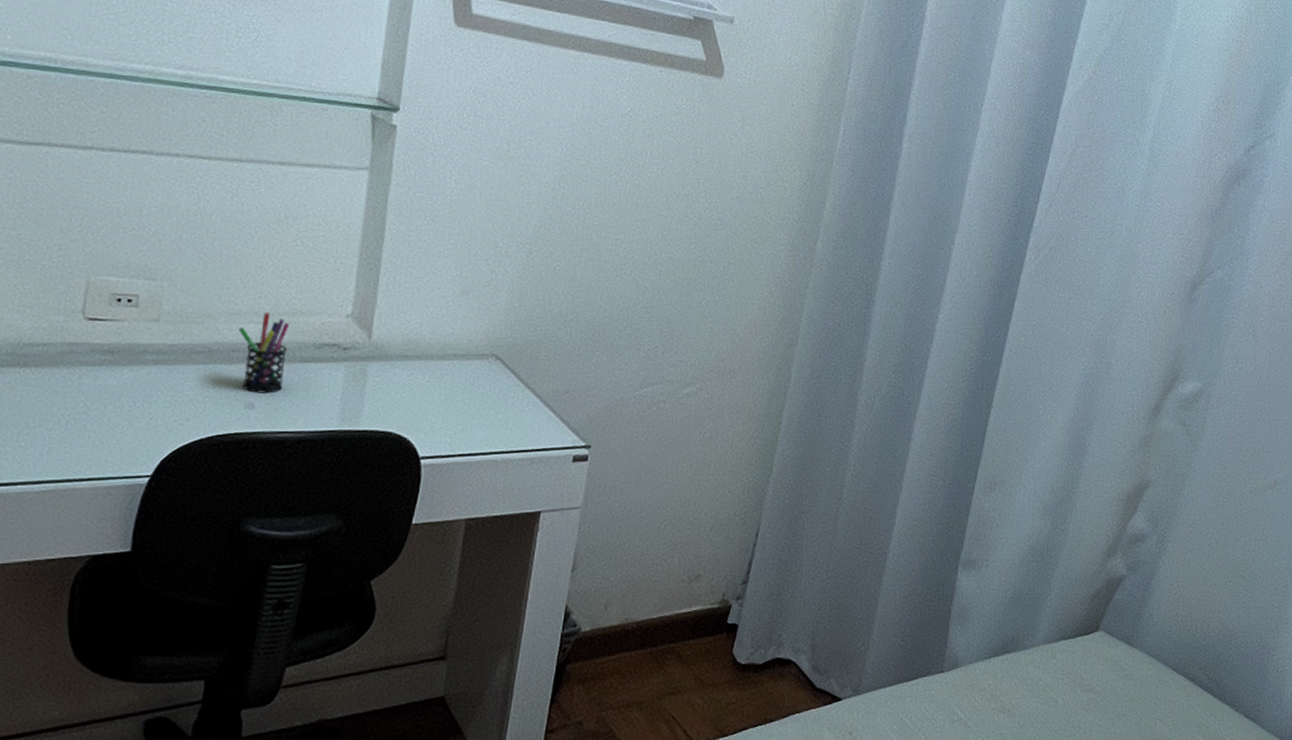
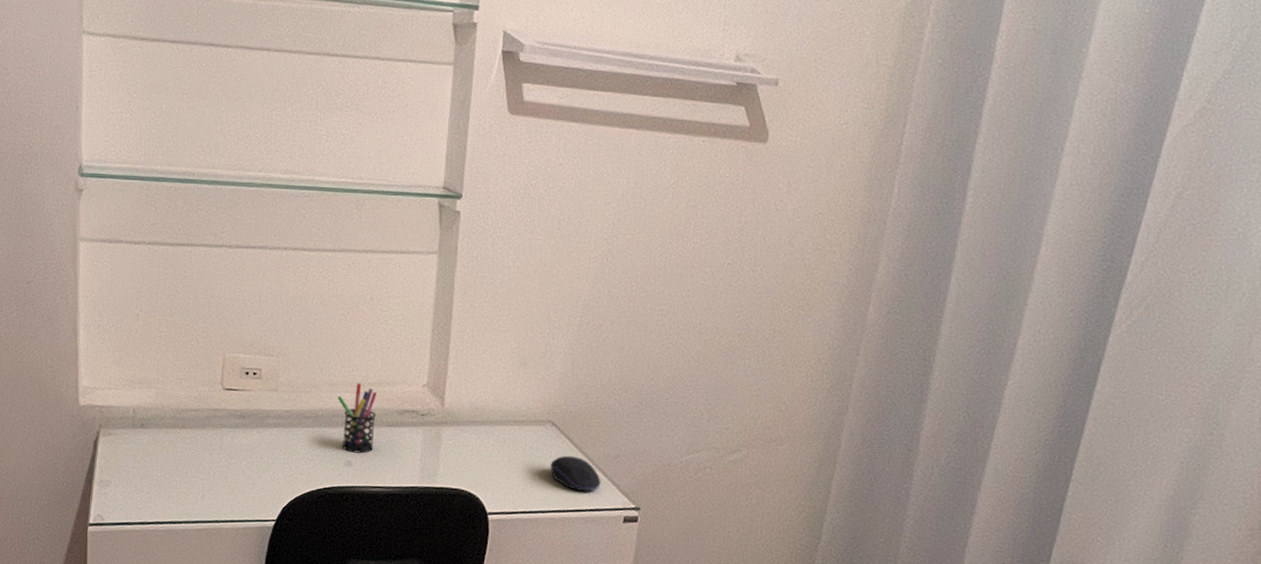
computer mouse: none [493,391,549,431] -> present [550,455,601,492]

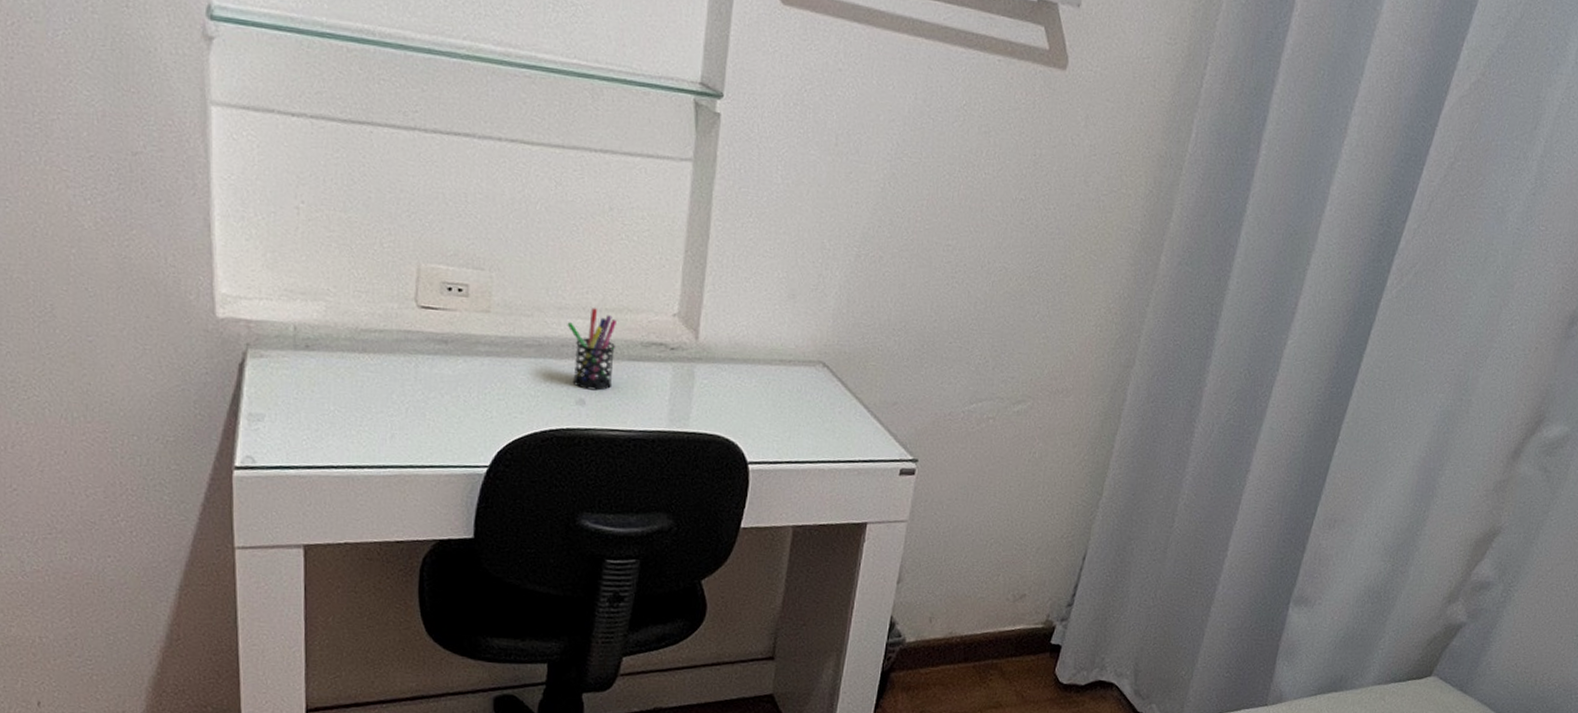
computer mouse: present [550,455,601,492] -> none [820,400,877,442]

